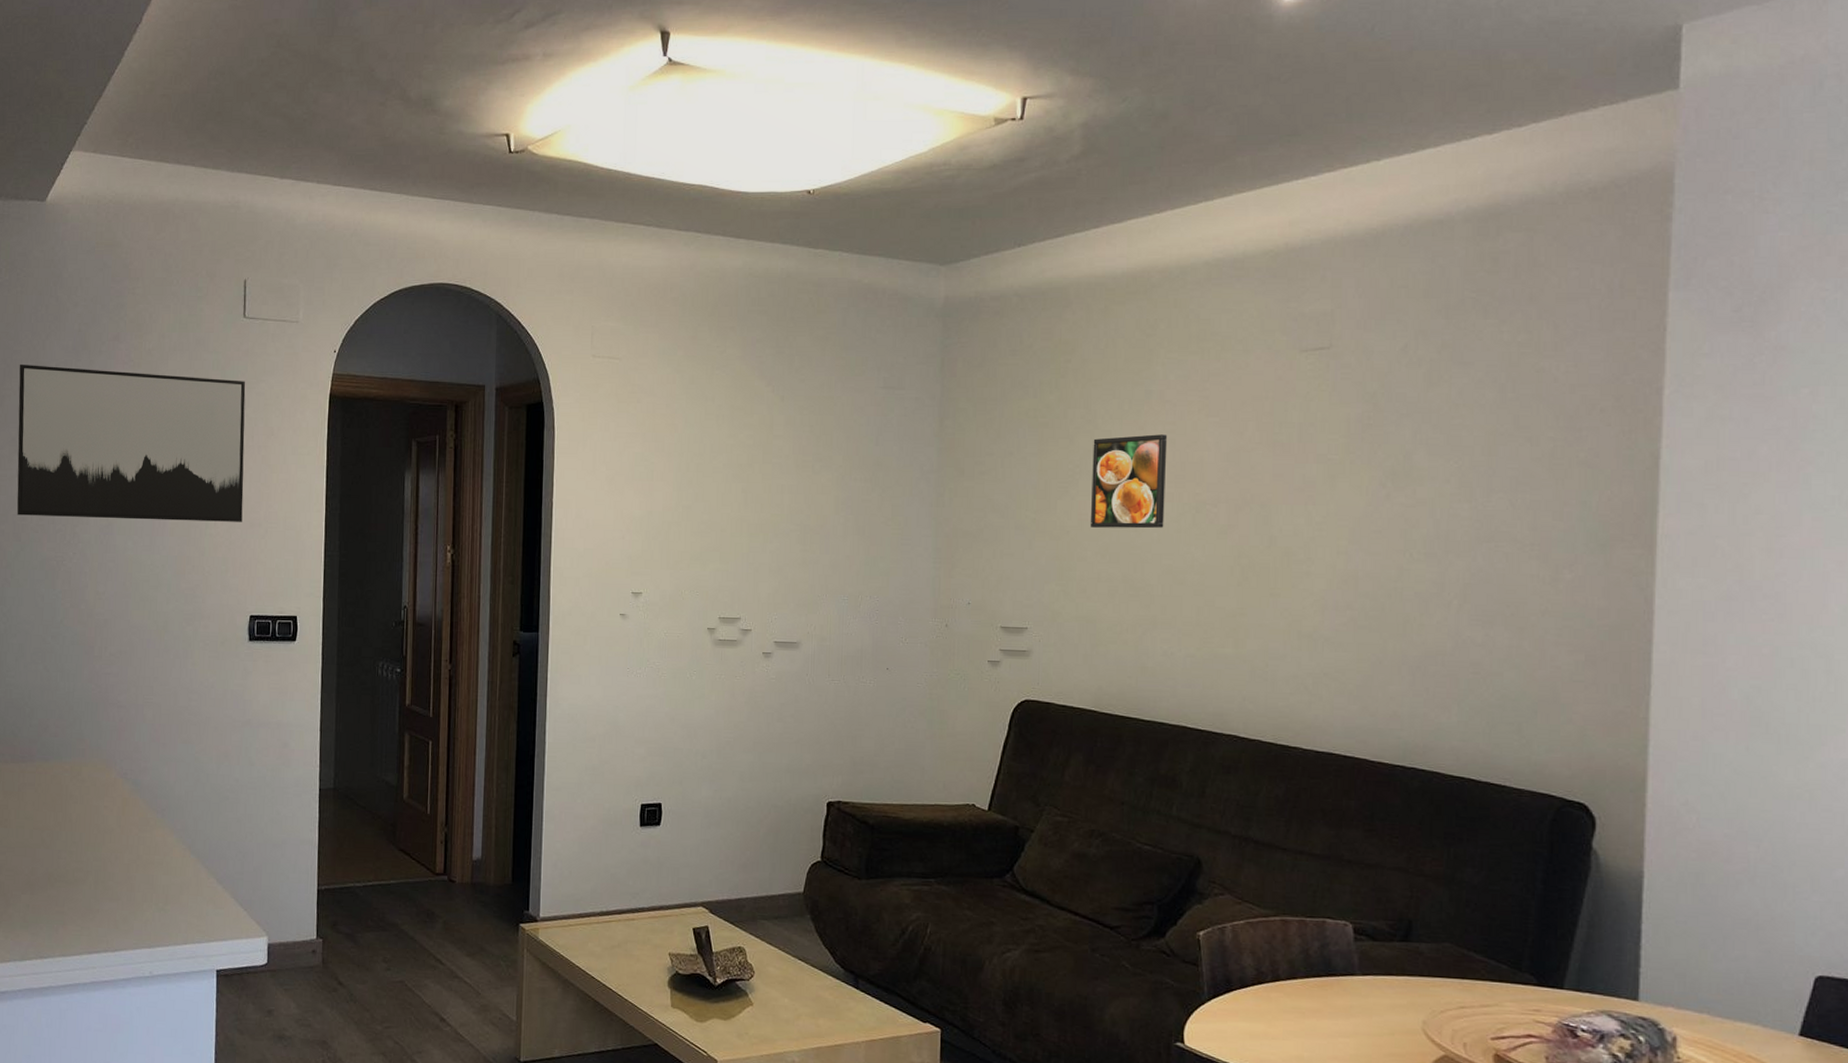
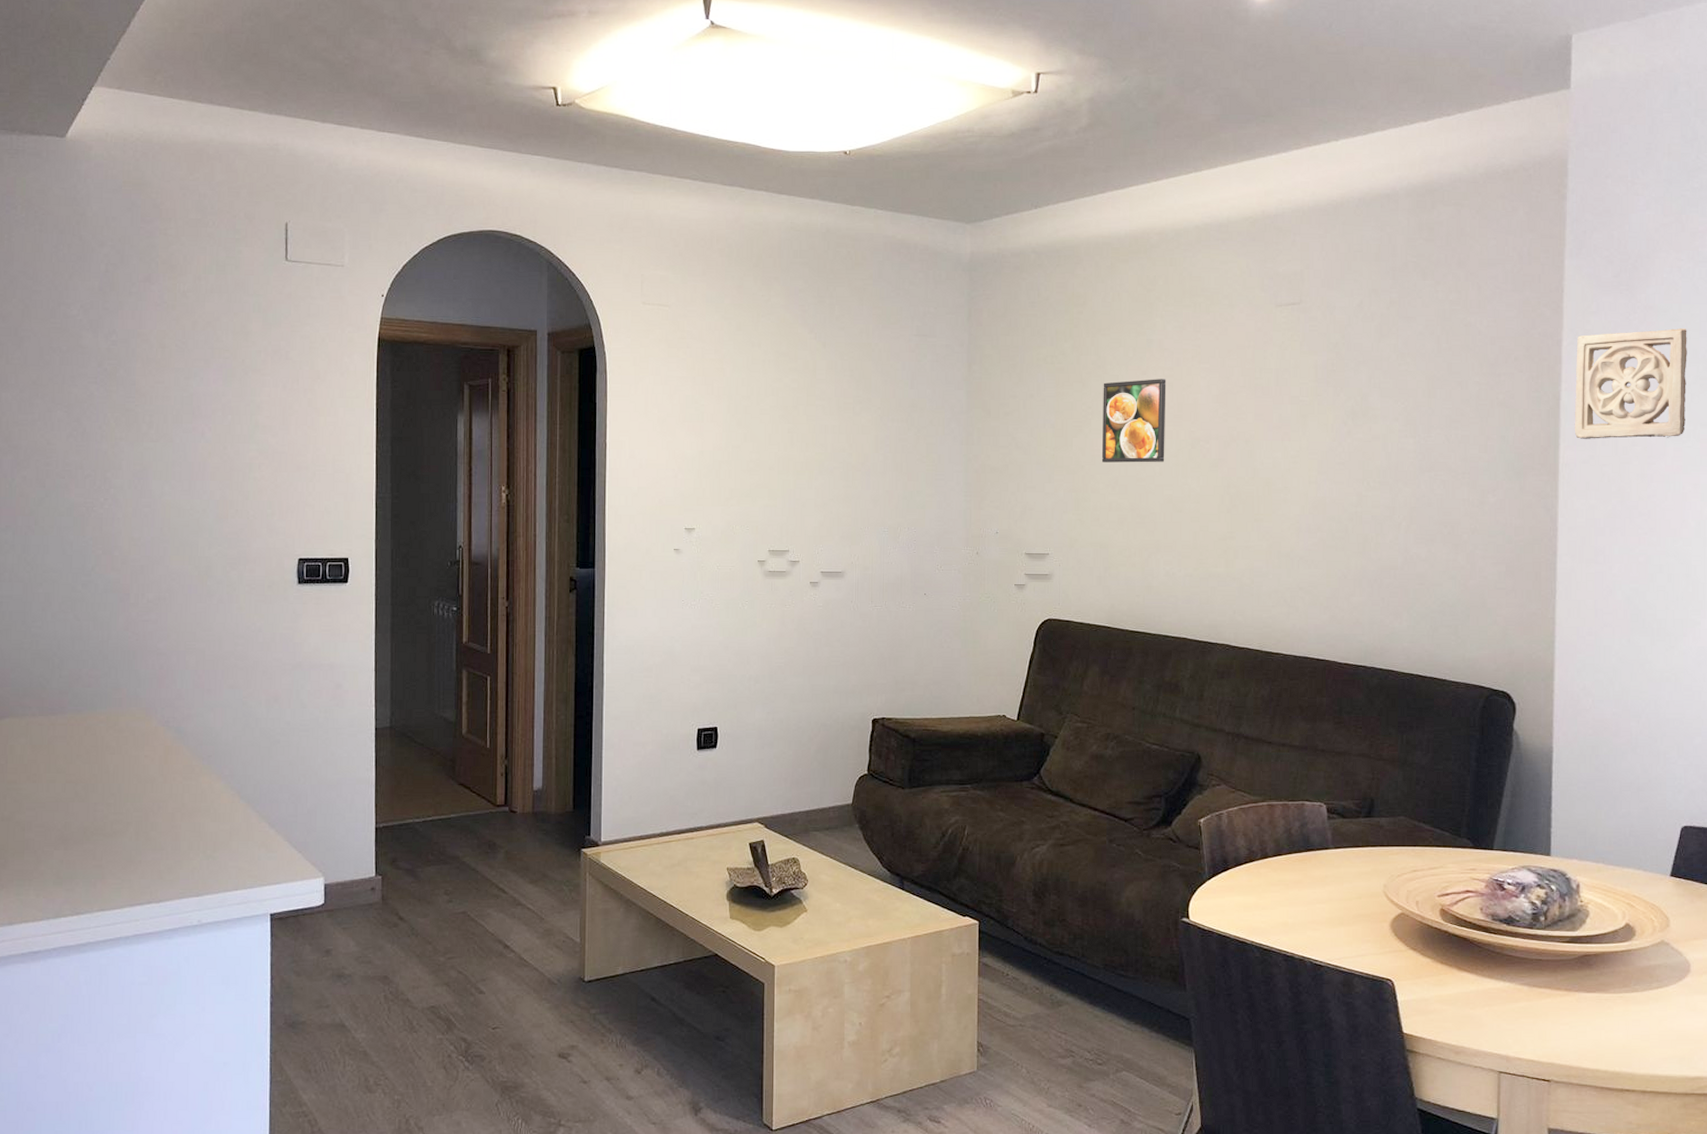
wall art: present [16,363,246,522] -> none [39,304,289,465]
wall ornament: none [1678,373,1832,506] -> present [1574,328,1687,439]

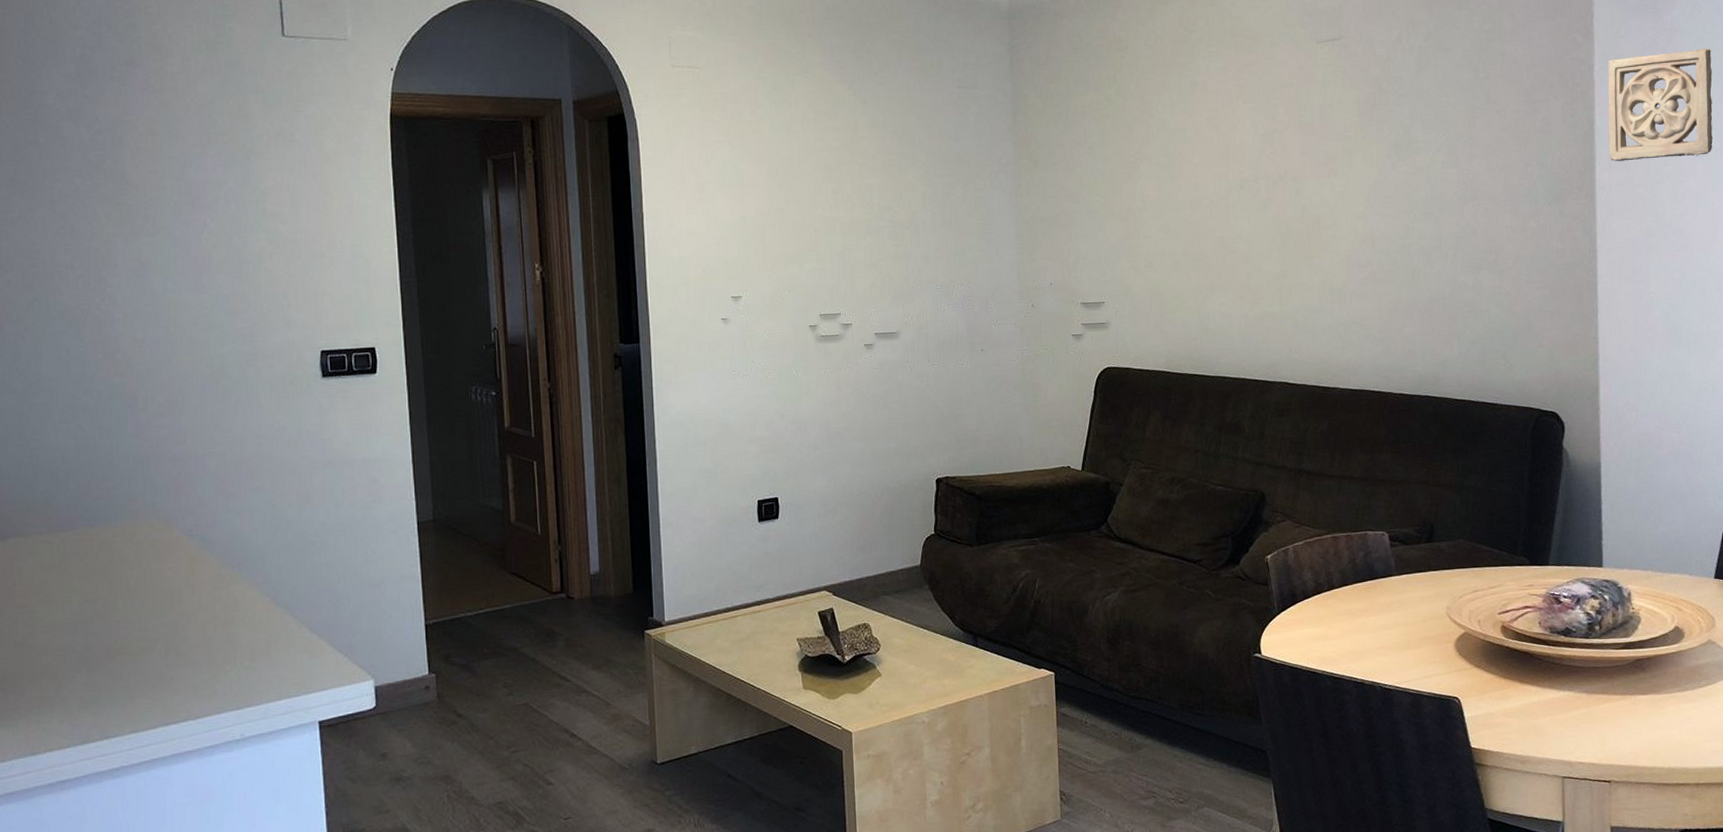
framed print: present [1101,379,1167,463] -> none [1149,121,1215,207]

